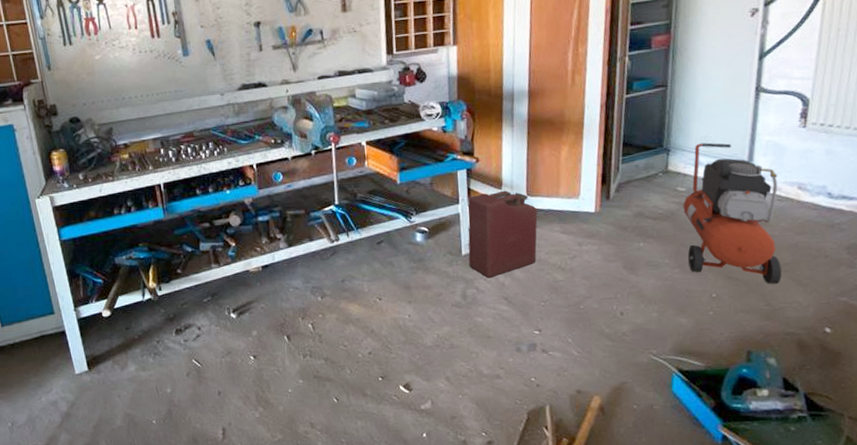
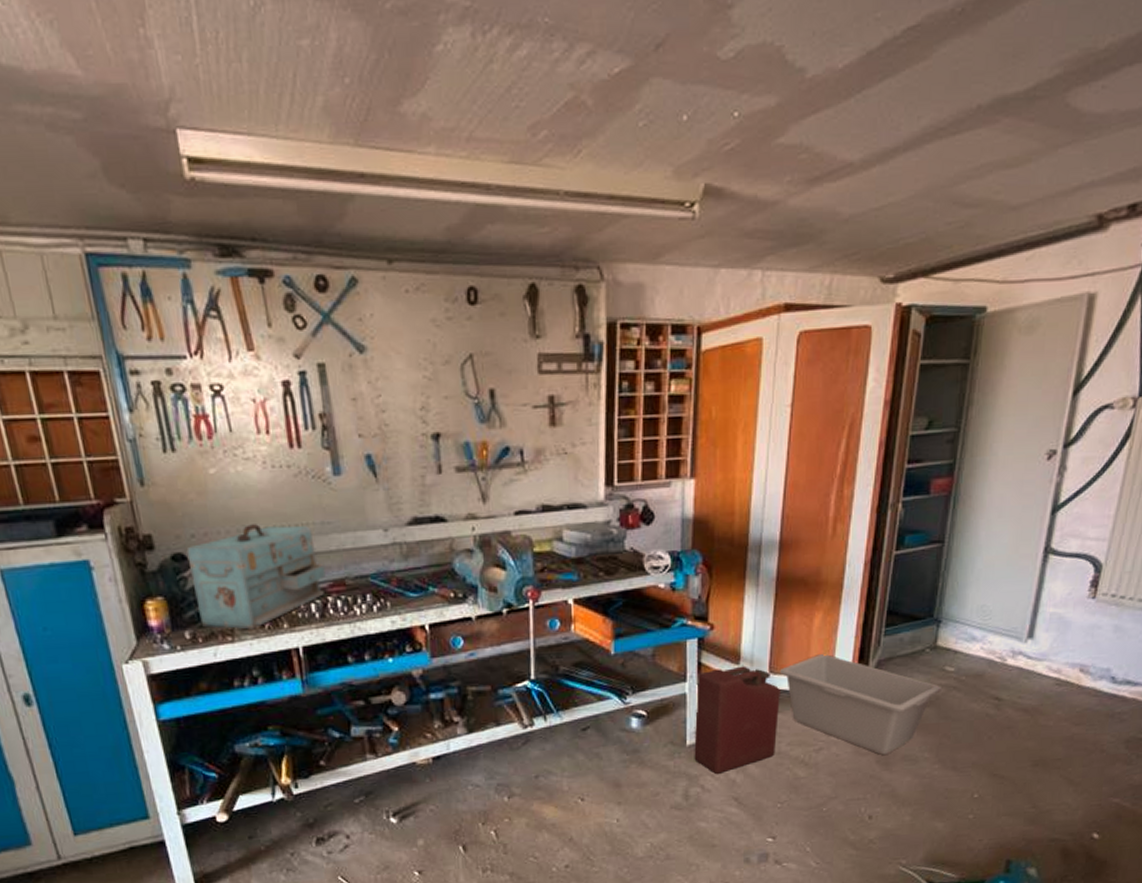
toolbox: none [80,94,179,172] -> present [186,524,326,630]
storage bin: none [535,179,675,261] -> present [779,653,942,755]
air compressor: present [683,142,781,285] -> none [950,613,1059,784]

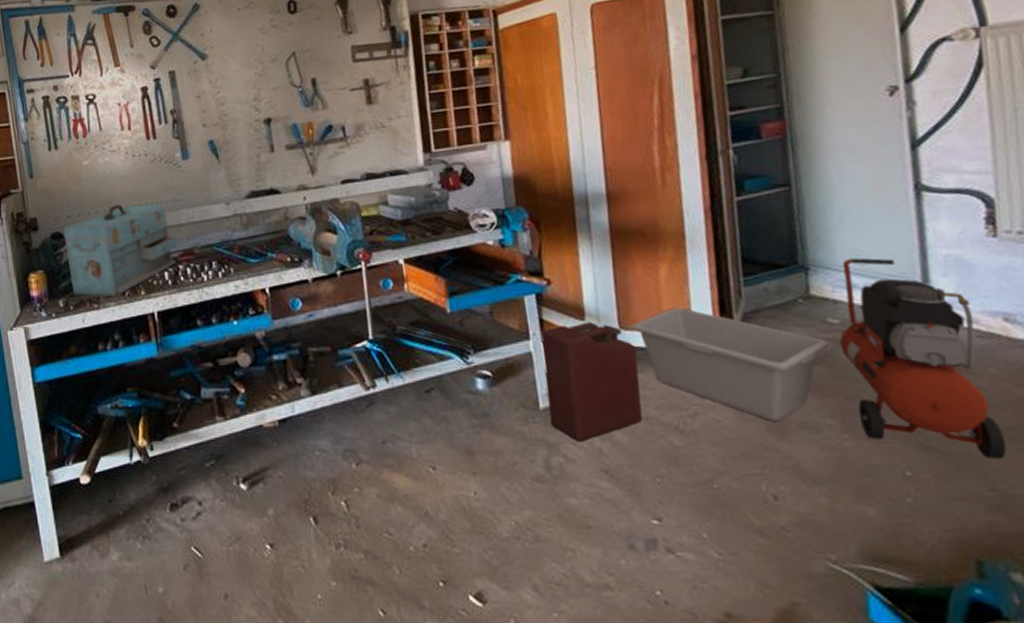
air compressor: none [950,613,1059,784] -> present [839,257,1007,460]

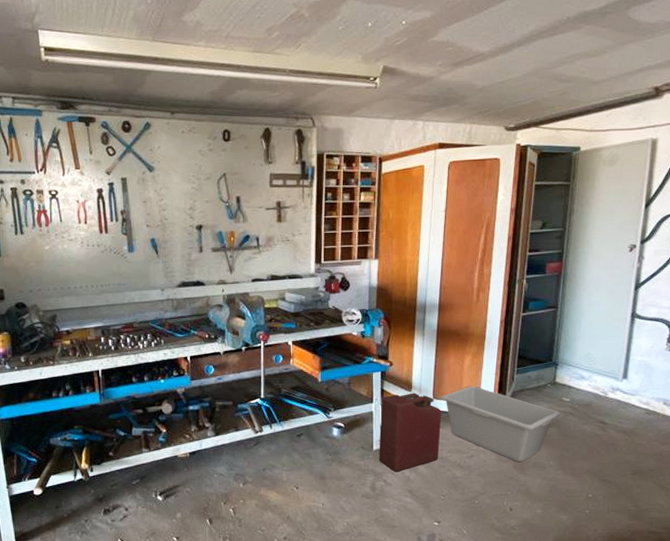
toolbox: present [63,204,177,297] -> none [26,284,120,357]
air compressor: present [839,257,1007,460] -> none [567,359,647,488]

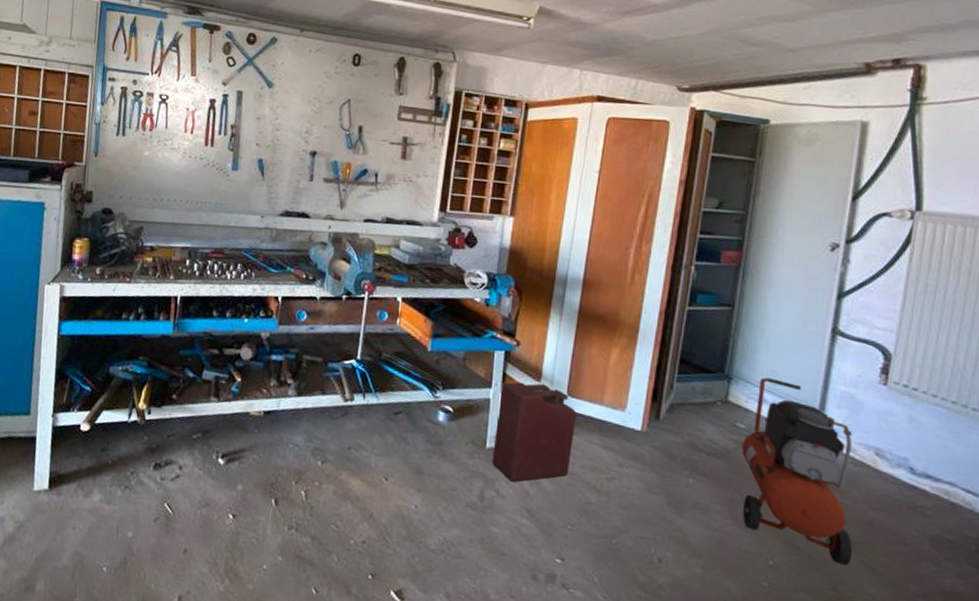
storage bin: present [440,385,561,462] -> none [576,386,733,498]
air compressor: none [567,359,647,488] -> present [741,377,853,566]

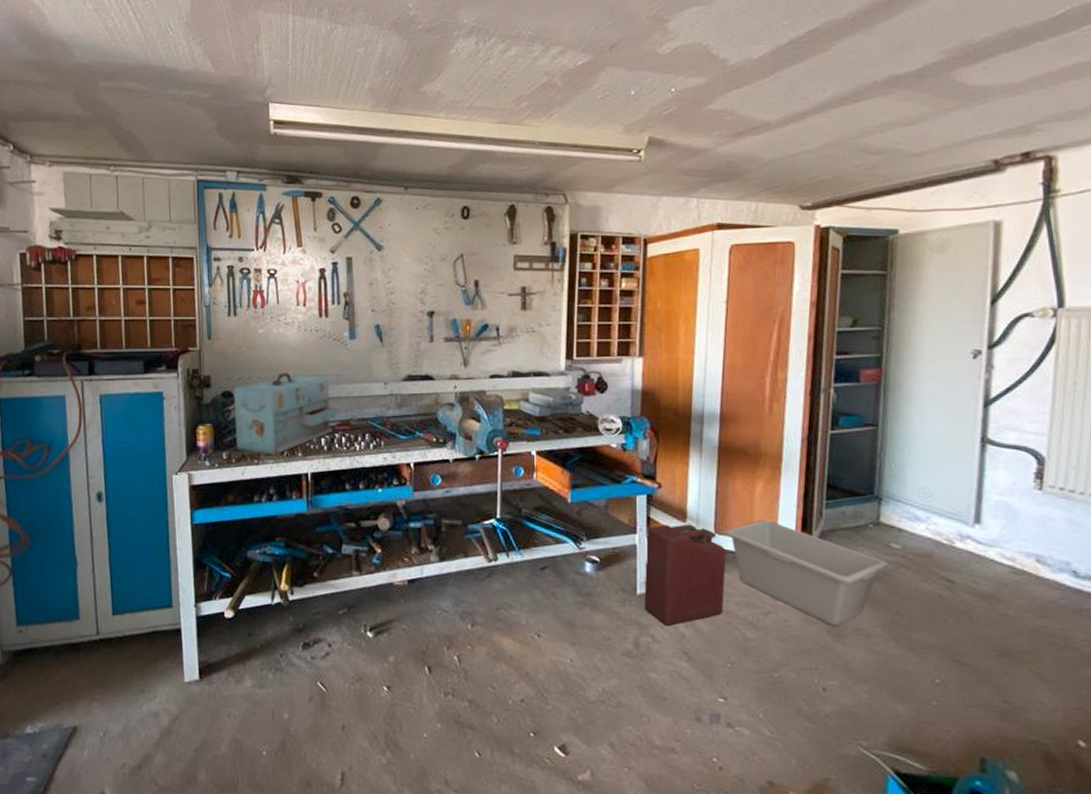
toolbox: none [110,196,211,276] -> present [233,373,335,455]
storage bin: none [576,386,733,498] -> present [724,519,889,626]
air compressor: present [741,377,853,566] -> none [898,494,1020,677]

